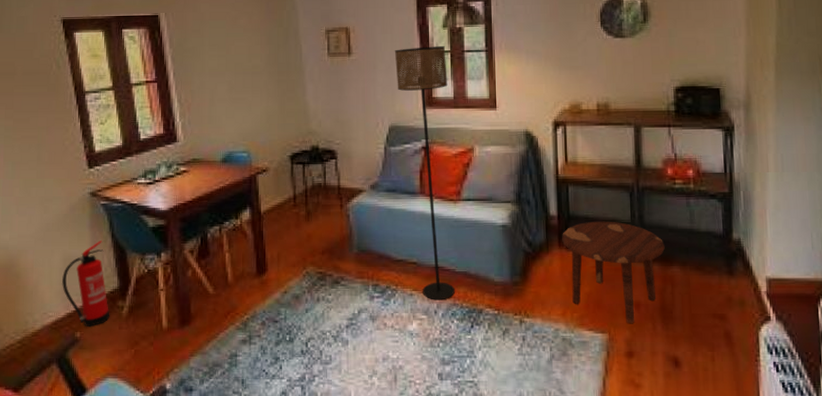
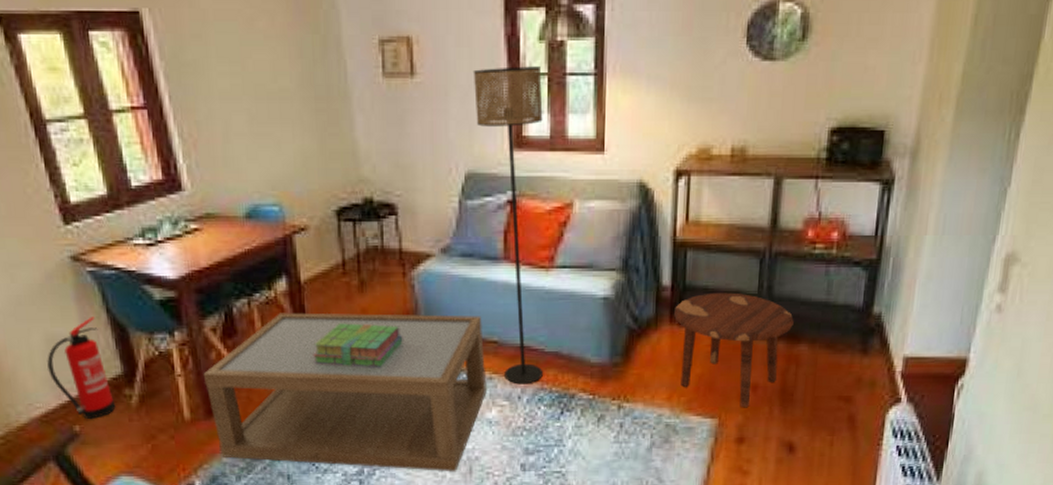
coffee table: none [180,237,409,380] -> present [203,312,488,472]
stack of books: none [268,246,340,284] -> present [313,323,403,367]

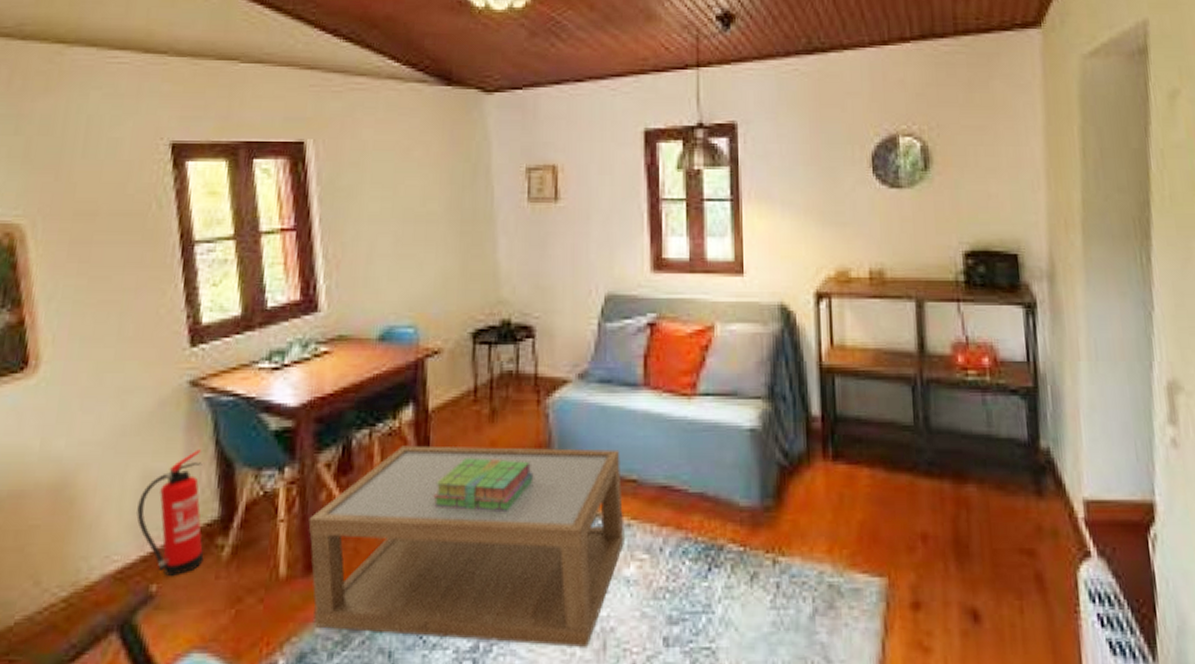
floor lamp: present [473,66,543,384] -> none [614,192,687,533]
side table: present [674,292,794,408] -> none [827,424,957,564]

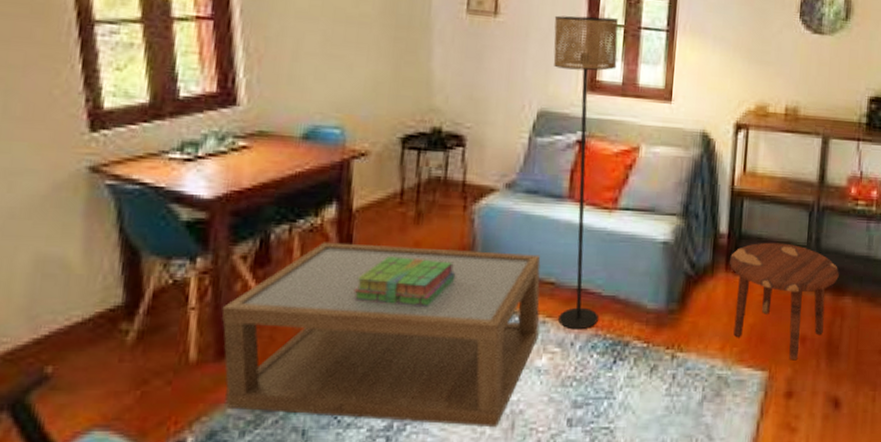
fire extinguisher: present [136,449,204,577] -> none [28,236,106,360]
floor lamp: none [614,192,687,533] -> present [553,15,619,330]
side table: none [827,424,957,564] -> present [730,242,839,361]

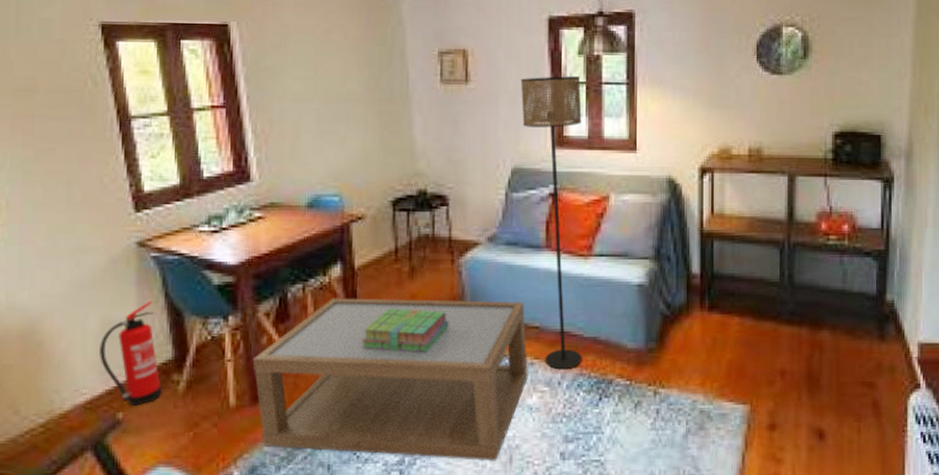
fire extinguisher: none [28,236,106,360] -> present [99,301,162,407]
side table: present [730,242,839,361] -> none [704,280,815,394]

